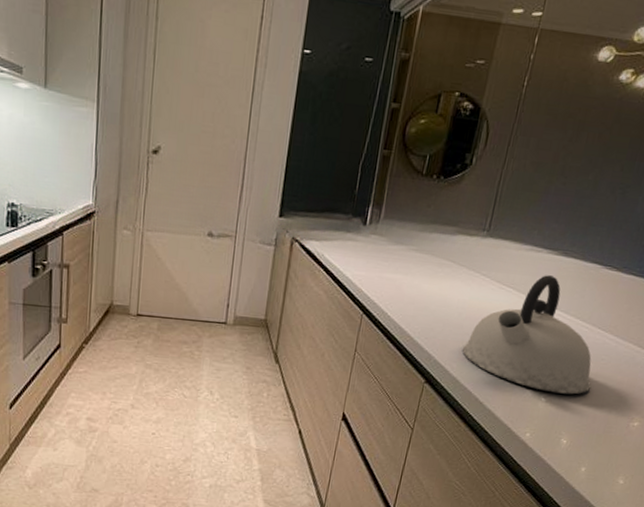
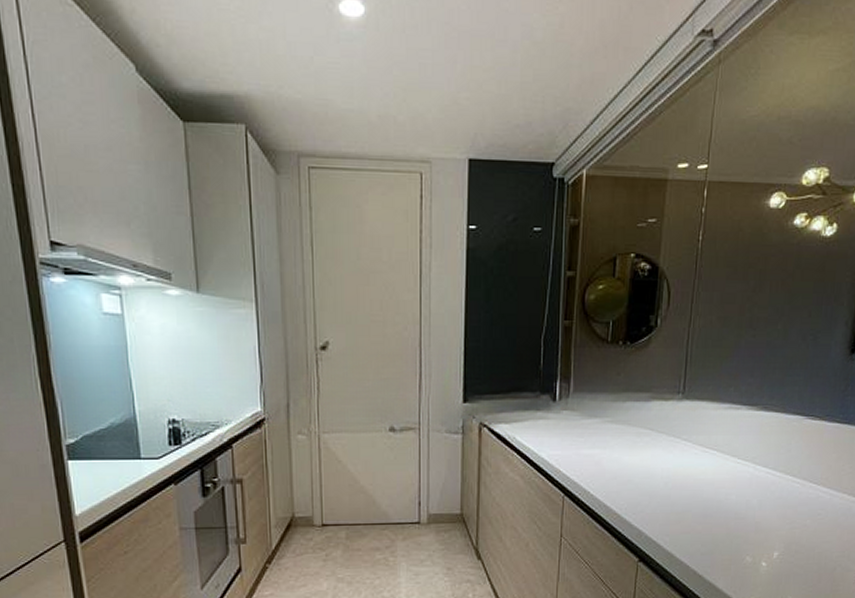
kettle: present [462,275,592,395] -> none [674,432,811,556]

